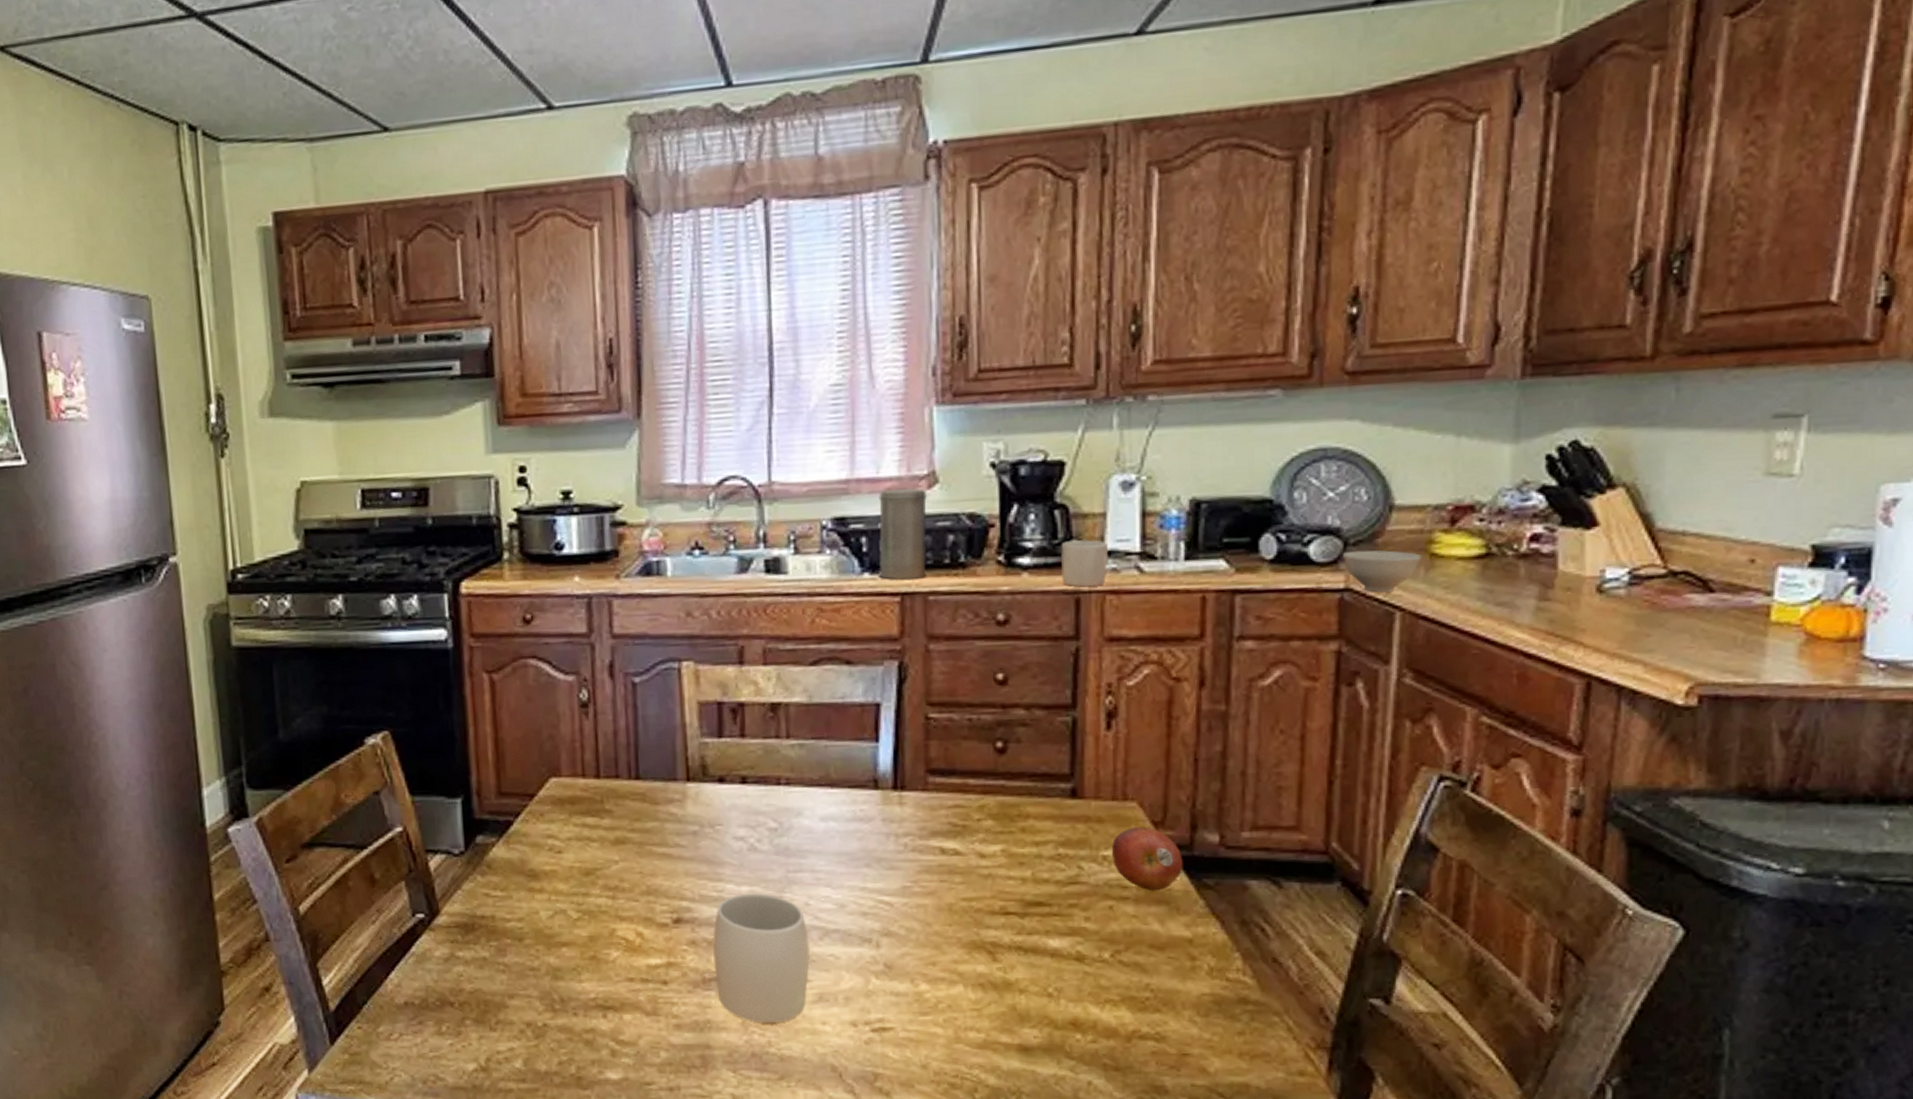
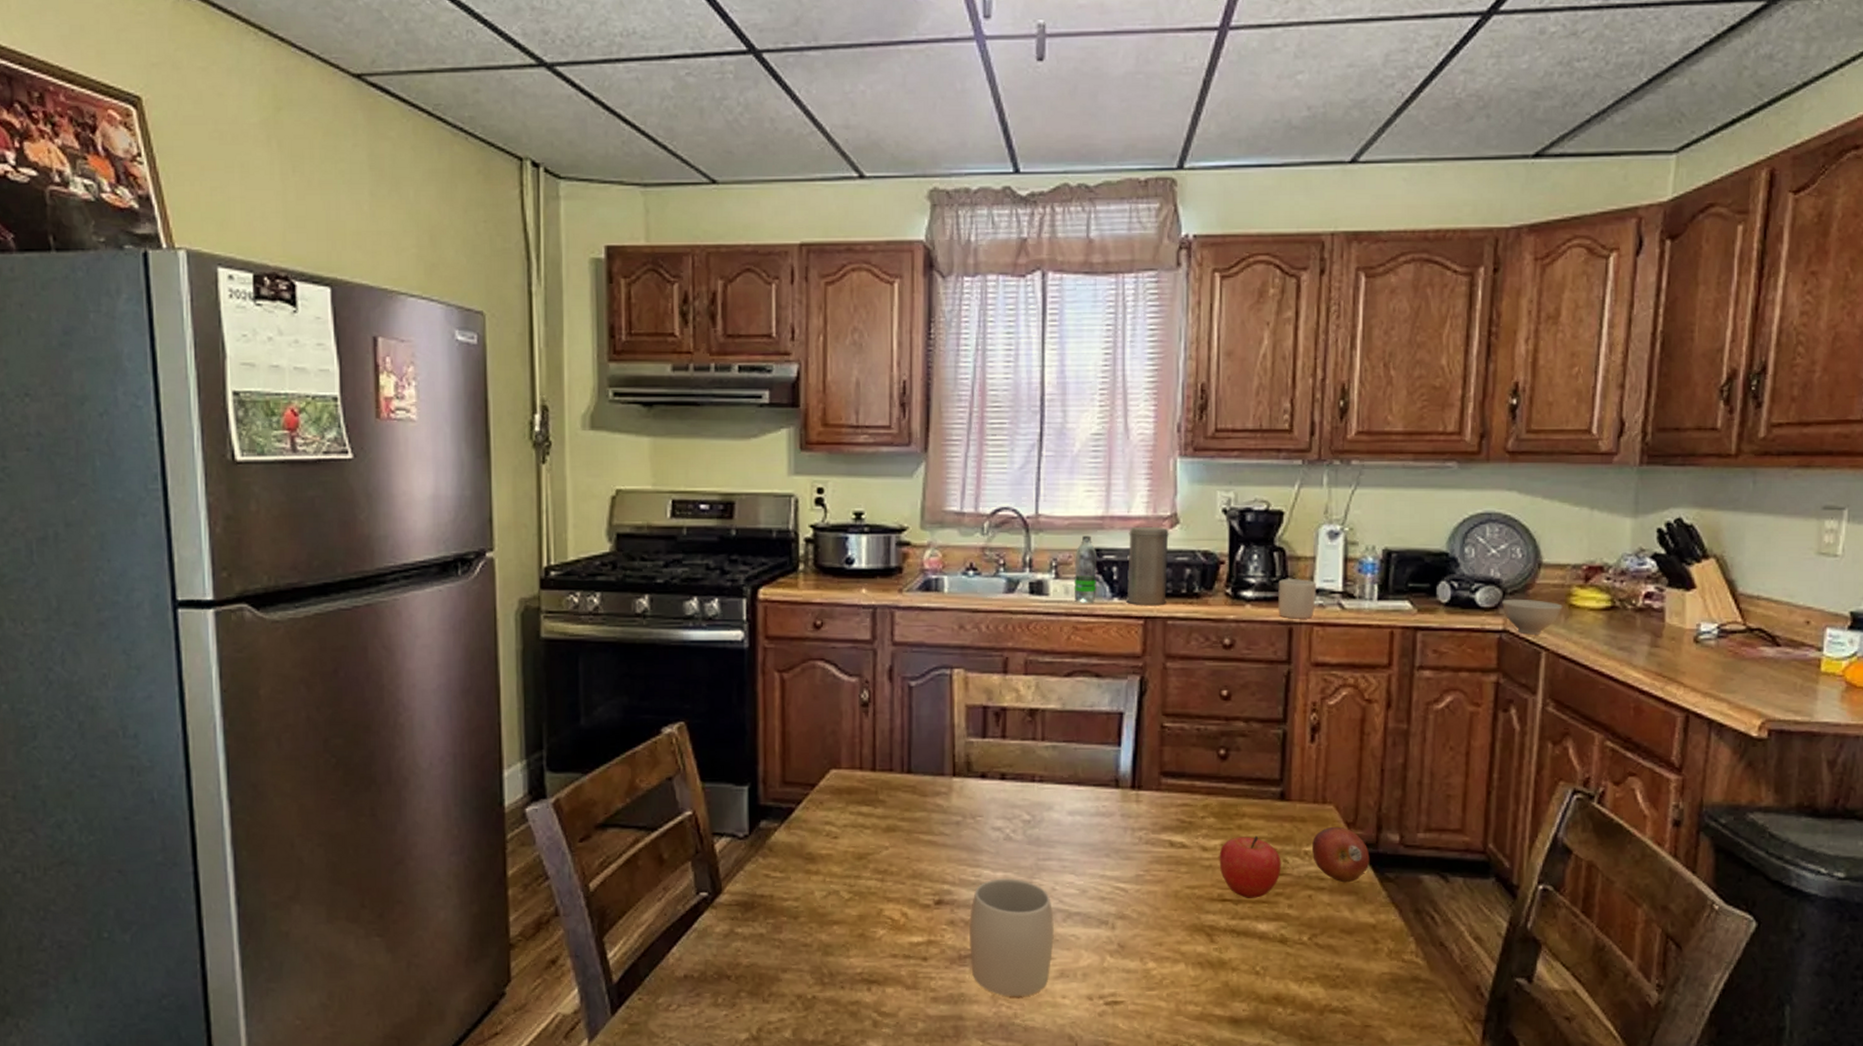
bottle: none [816,502,843,582] -> present [1074,535,1097,604]
fruit: none [999,839,1075,911] -> present [1219,835,1281,898]

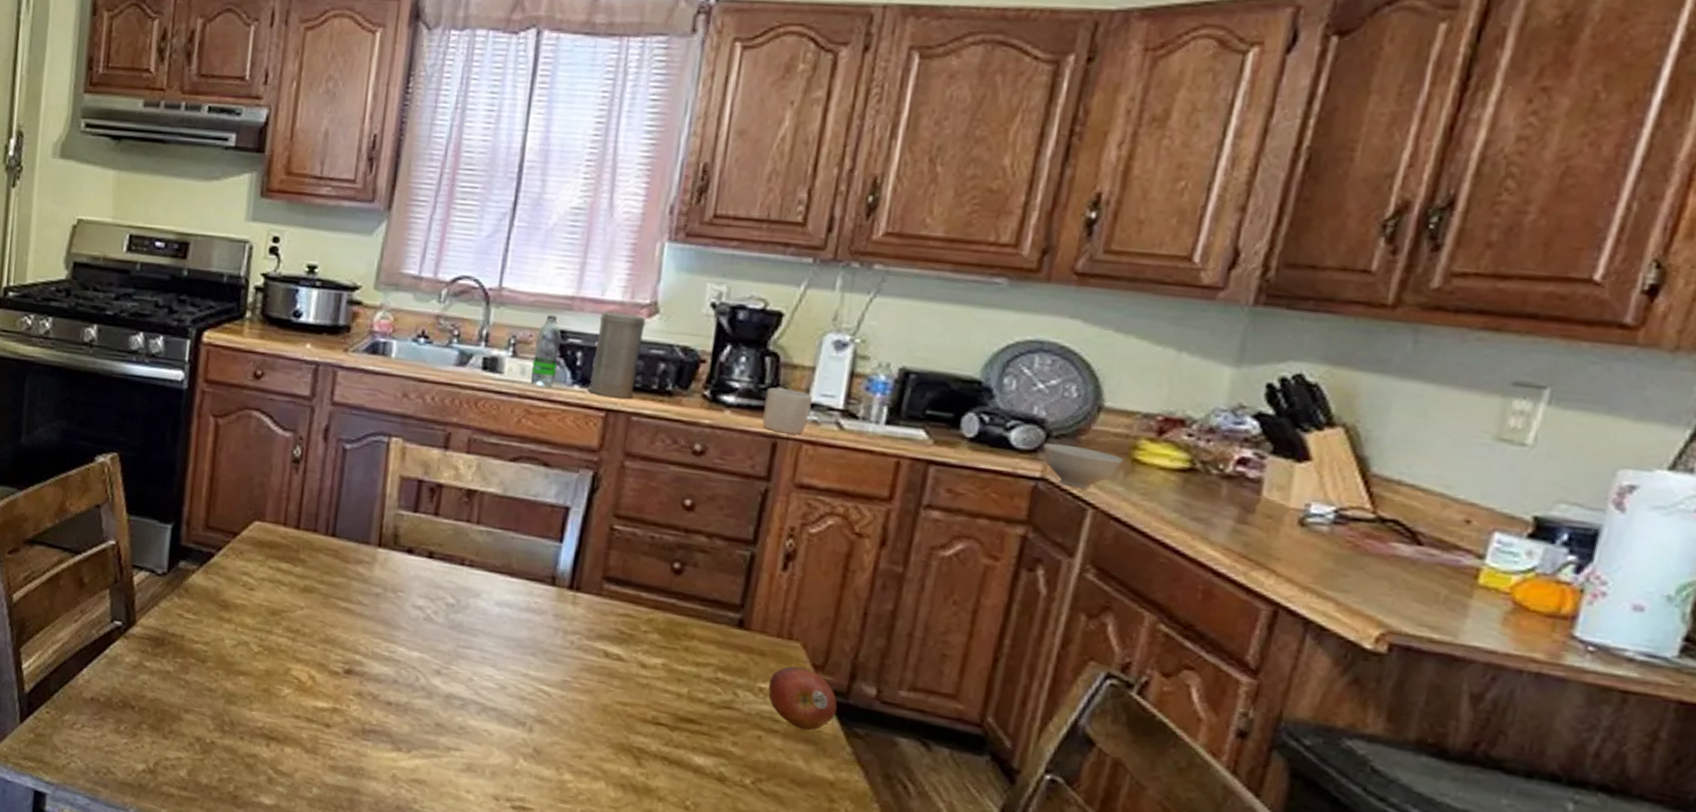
mug: present [969,878,1054,996] -> none [374,658,467,783]
fruit: present [1219,835,1281,898] -> none [657,658,731,729]

